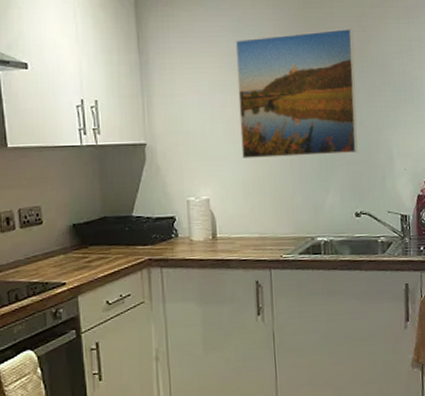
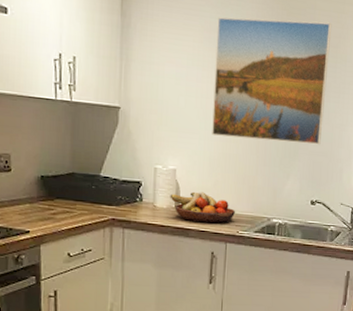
fruit bowl: none [206,219,276,252] -> present [170,191,235,224]

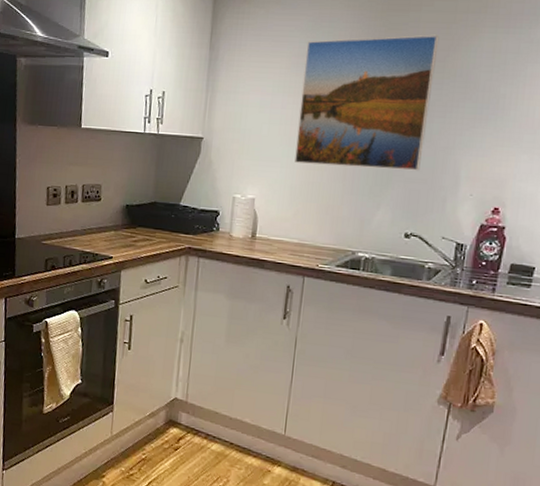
fruit bowl: present [170,191,235,224] -> none [247,221,316,256]

